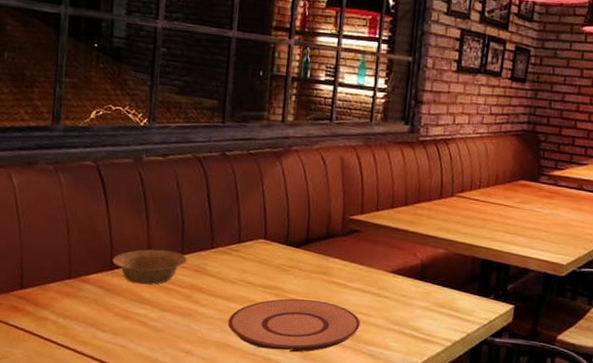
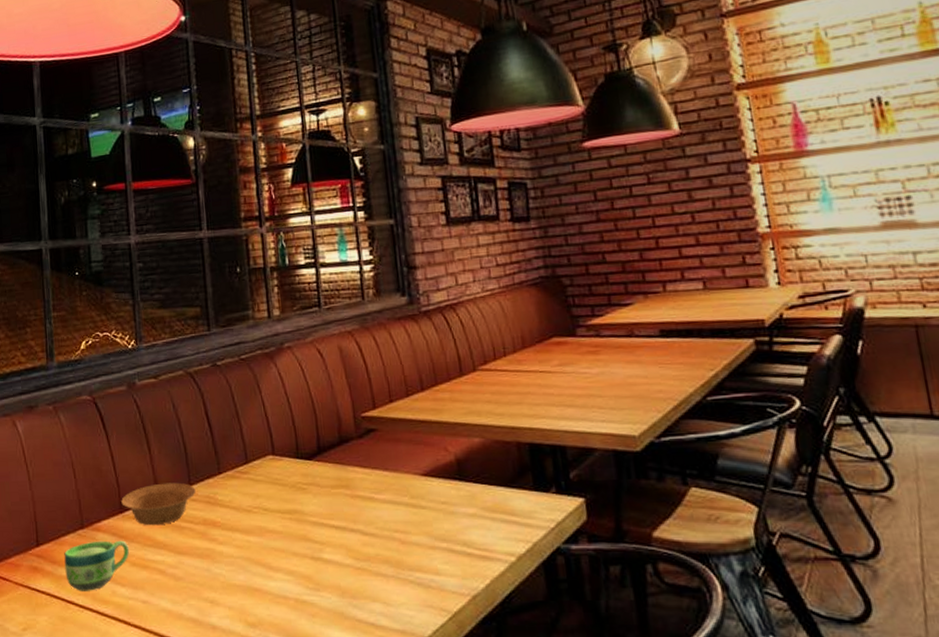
cup: none [47,291,115,333] -> present [64,540,130,591]
plate: present [227,298,361,353] -> none [249,521,401,590]

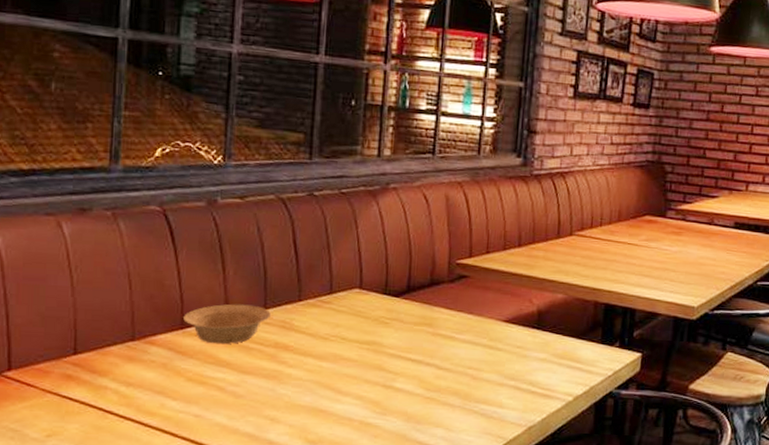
cup: present [64,540,130,591] -> none [106,354,187,403]

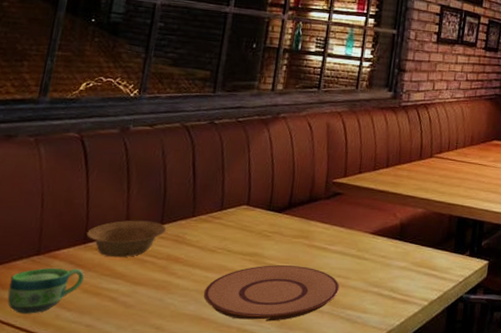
cup: none [106,354,187,403] -> present [7,267,85,314]
plate: none [319,354,472,415] -> present [203,265,340,321]

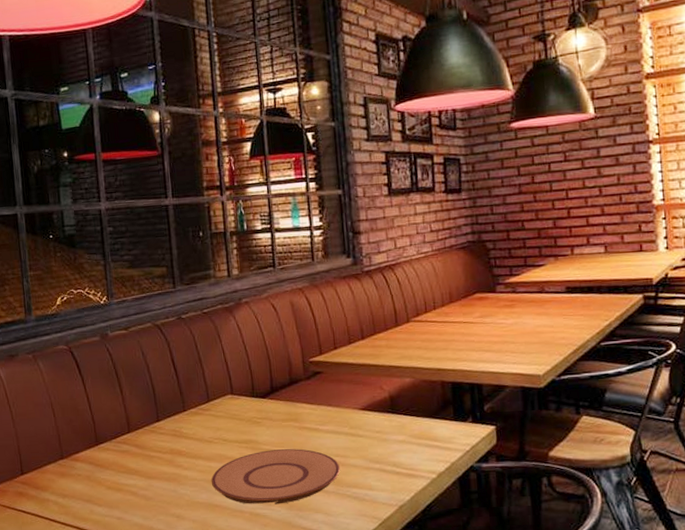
cup: present [7,267,85,314] -> none [46,468,105,511]
bowl: present [87,220,166,258] -> none [97,419,163,456]

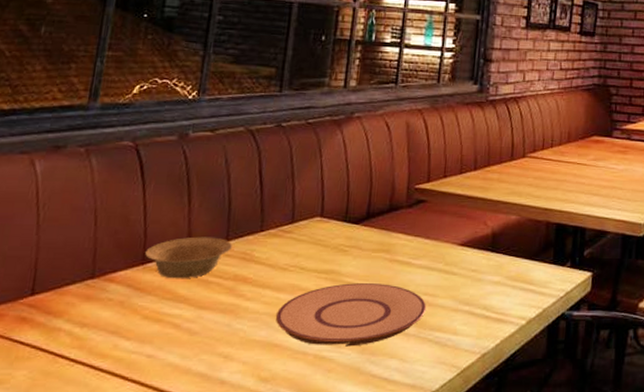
bowl: none [97,419,163,456] -> present [145,236,232,279]

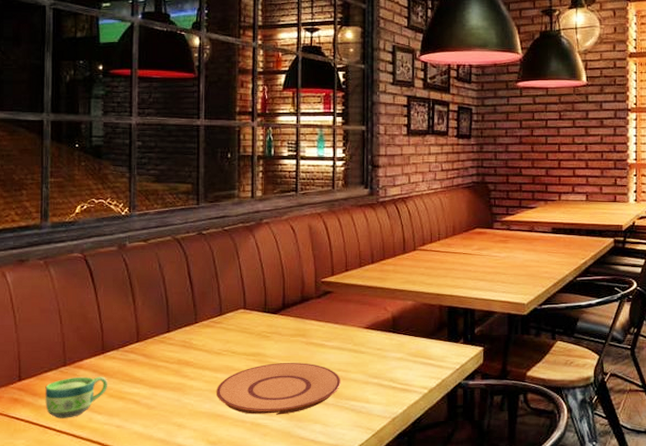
cup: none [60,292,145,344] -> present [45,376,108,419]
bowl: present [145,236,232,279] -> none [104,329,173,365]

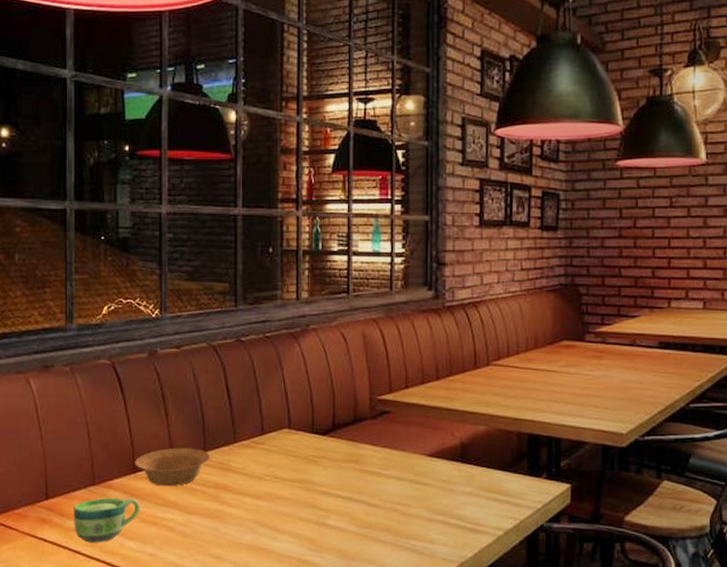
bowl: none [104,329,173,365] -> present [135,448,210,487]
plate: present [215,363,341,415] -> none [257,492,401,552]

